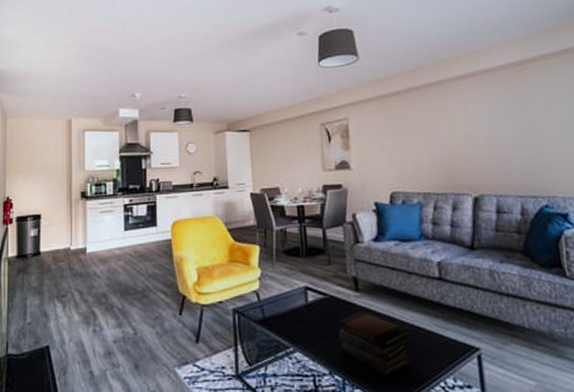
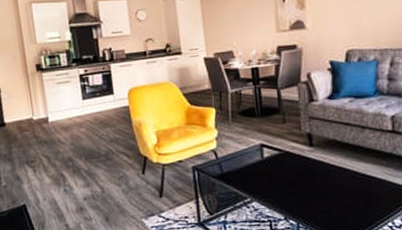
book stack: present [338,311,410,376] -> none [293,164,361,219]

